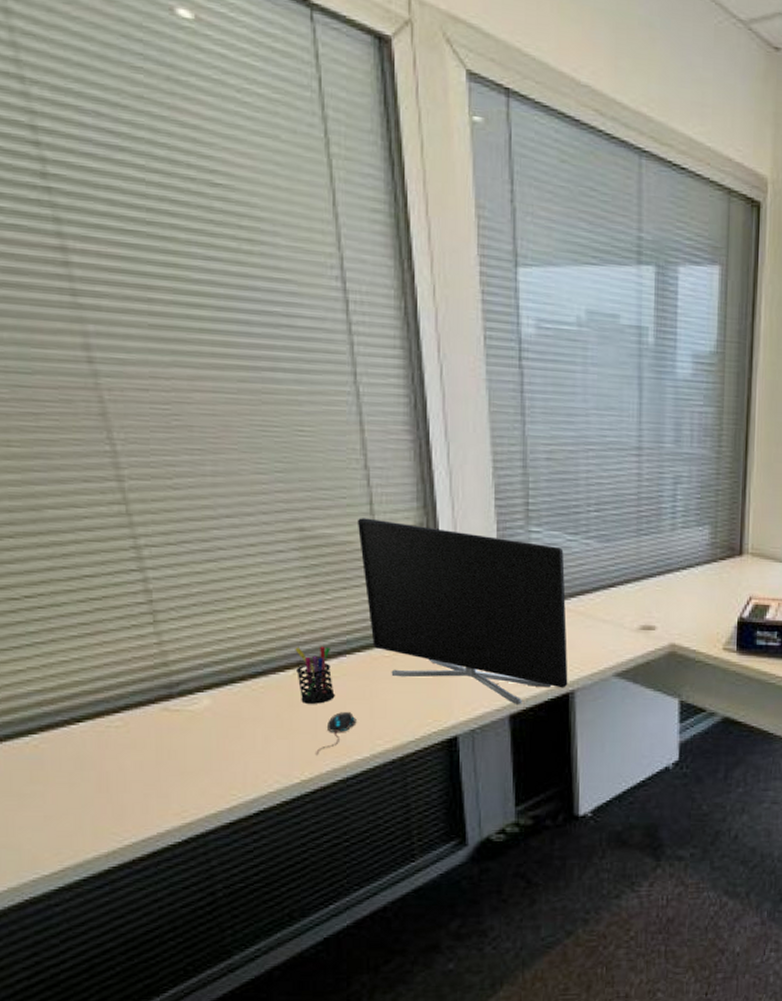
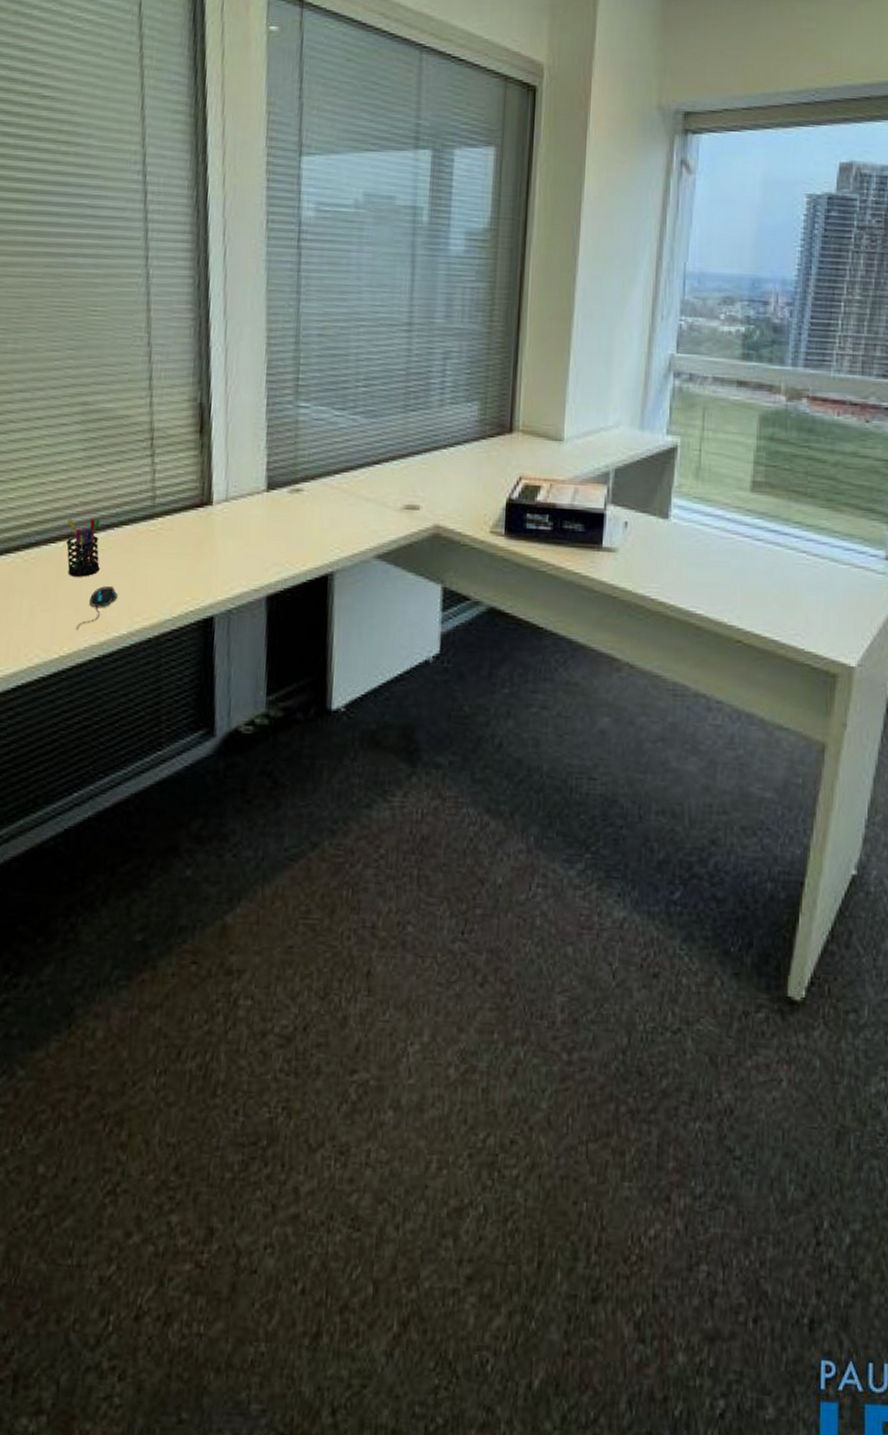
monitor: present [357,518,568,706] -> none [136,393,331,586]

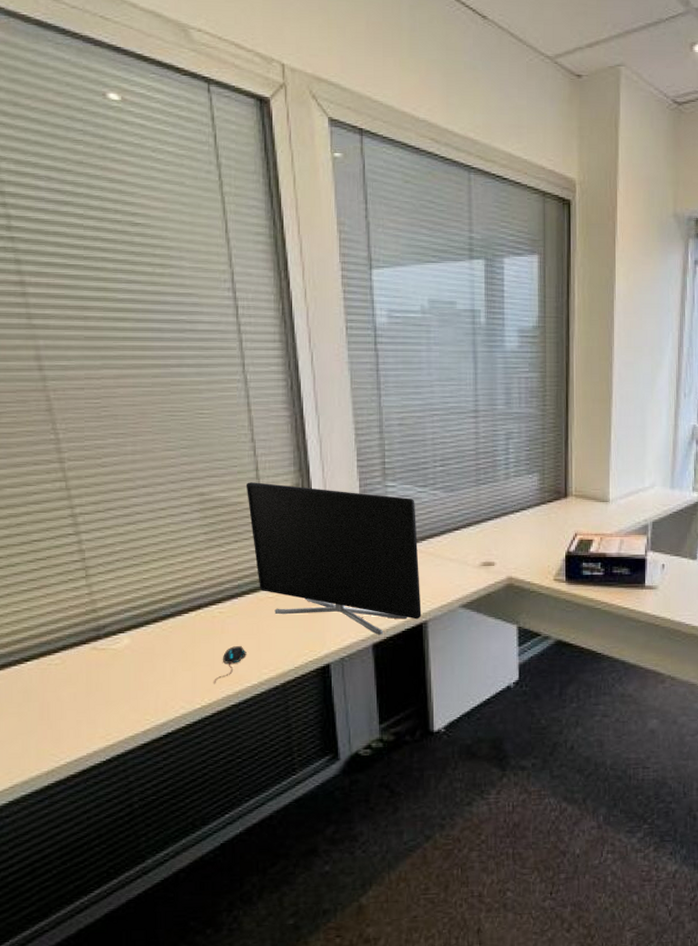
pen holder: present [66,518,100,577] -> none [197,591,229,640]
monitor: none [136,393,331,586] -> present [245,482,422,636]

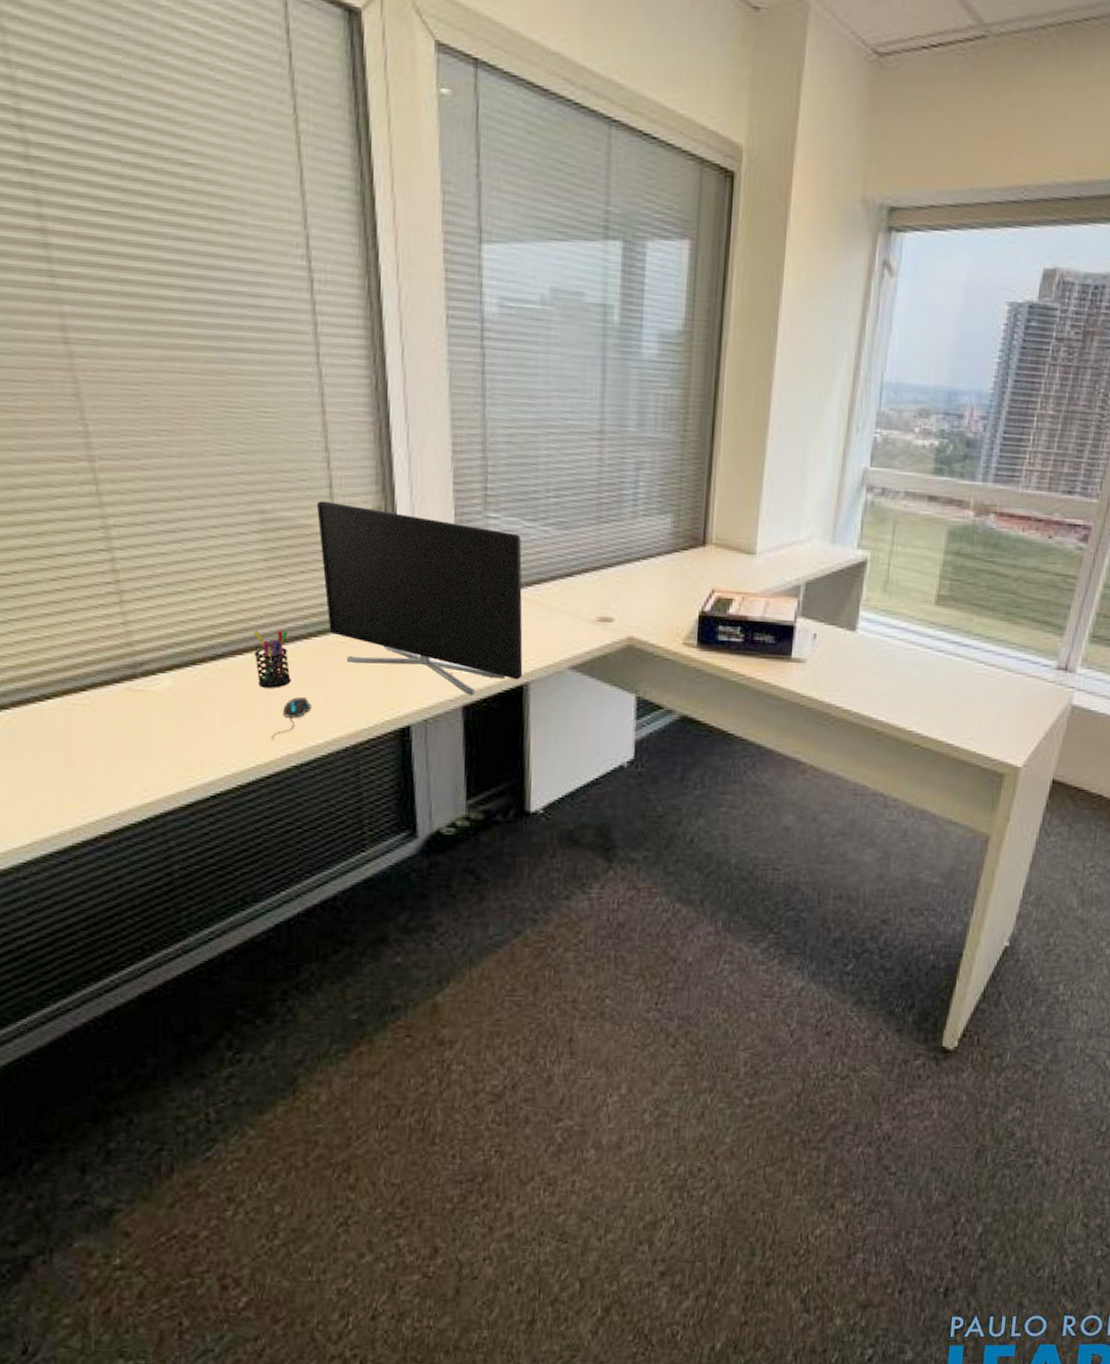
pen holder: none [197,591,229,640] -> present [254,630,291,688]

